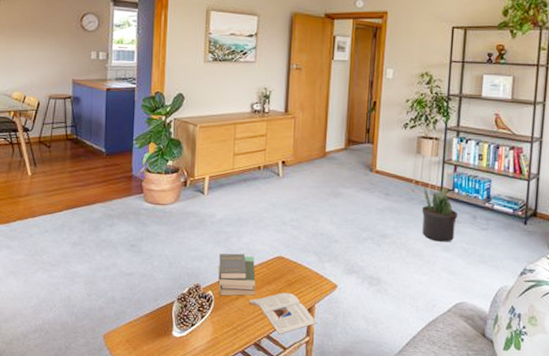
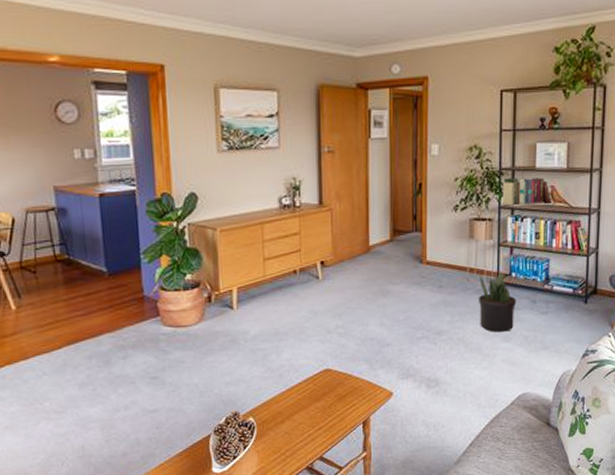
books: present [217,253,256,296] -> none [257,371,302,421]
magazine: present [248,293,317,335] -> none [296,408,374,454]
books: none [449,103,494,129] -> present [503,177,550,206]

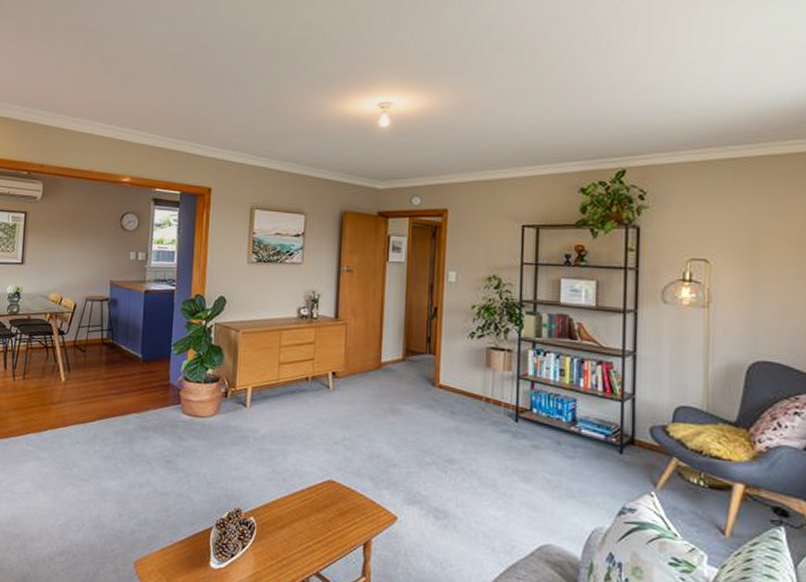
planter: present [478,272,517,332] -> none [494,404,539,471]

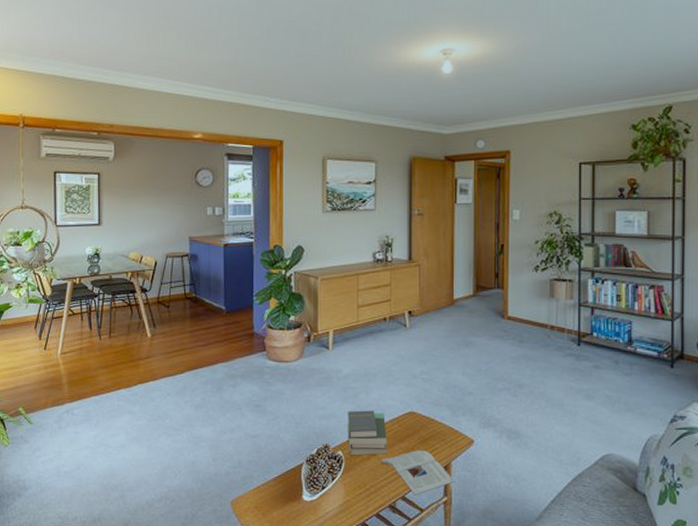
books: none [260,474,303,525] -> present [347,410,387,456]
magazine: none [295,523,374,573] -> present [381,450,455,496]

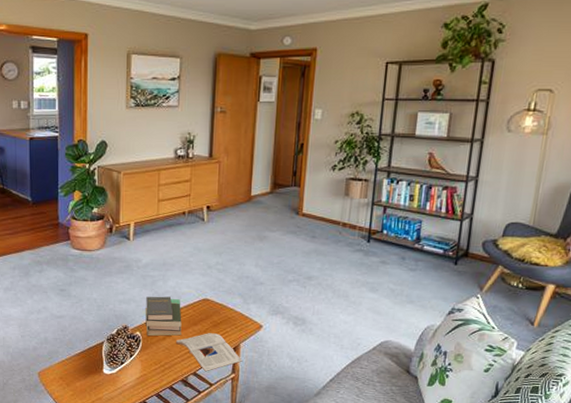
books: present [583,242,631,269] -> none [380,142,428,169]

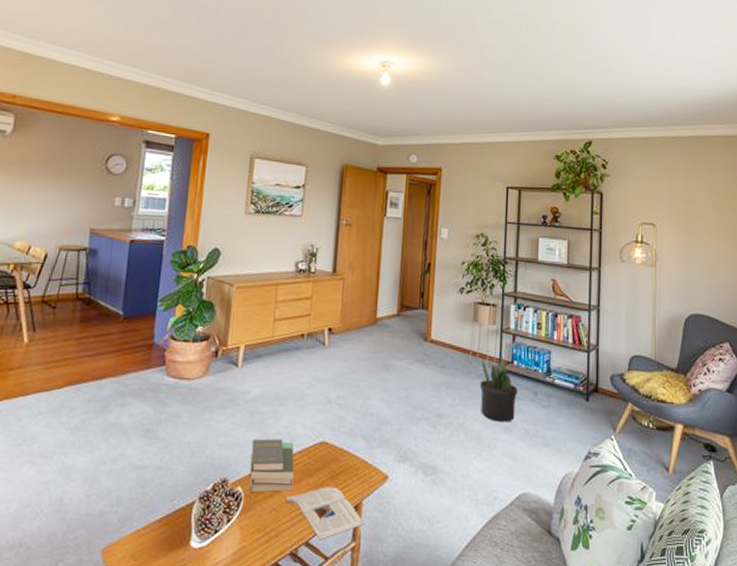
planter: none [348,228,387,283] -> present [479,357,519,422]

